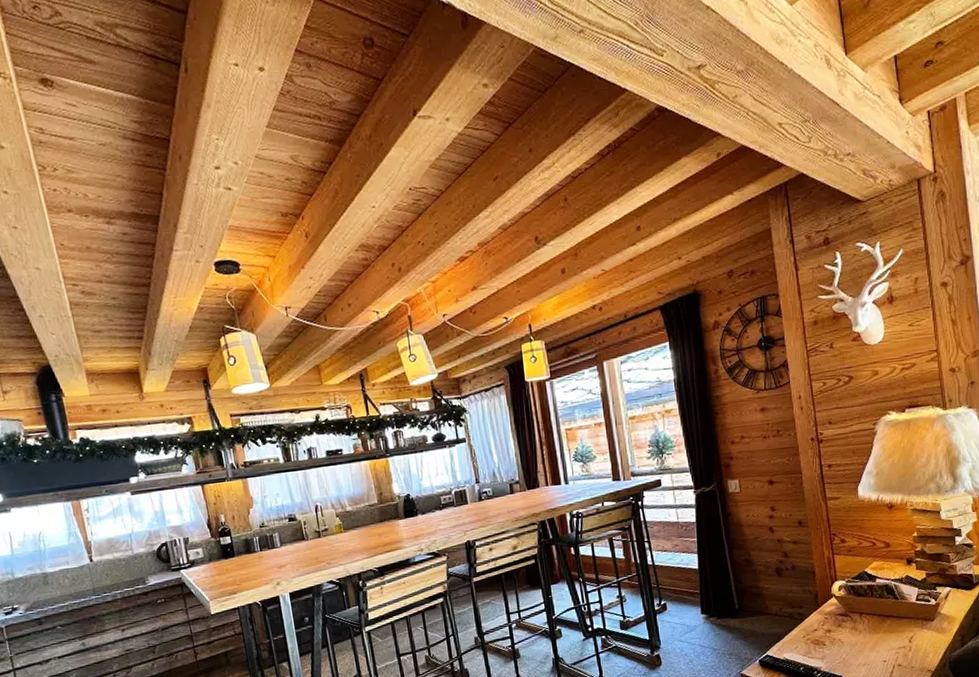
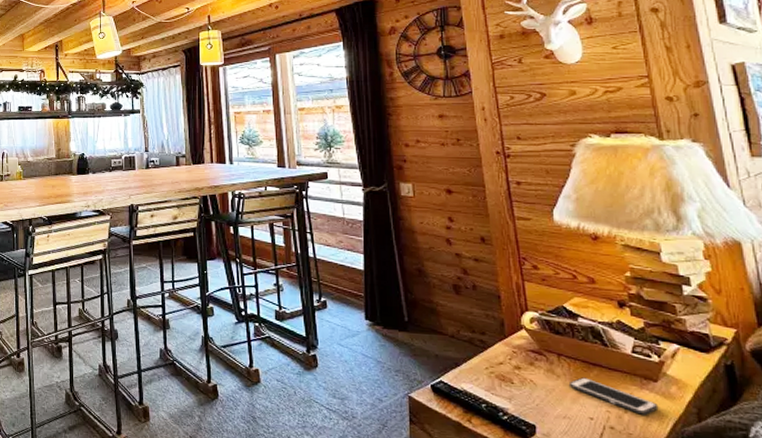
cell phone: none [869,628,934,650] -> present [570,377,659,415]

